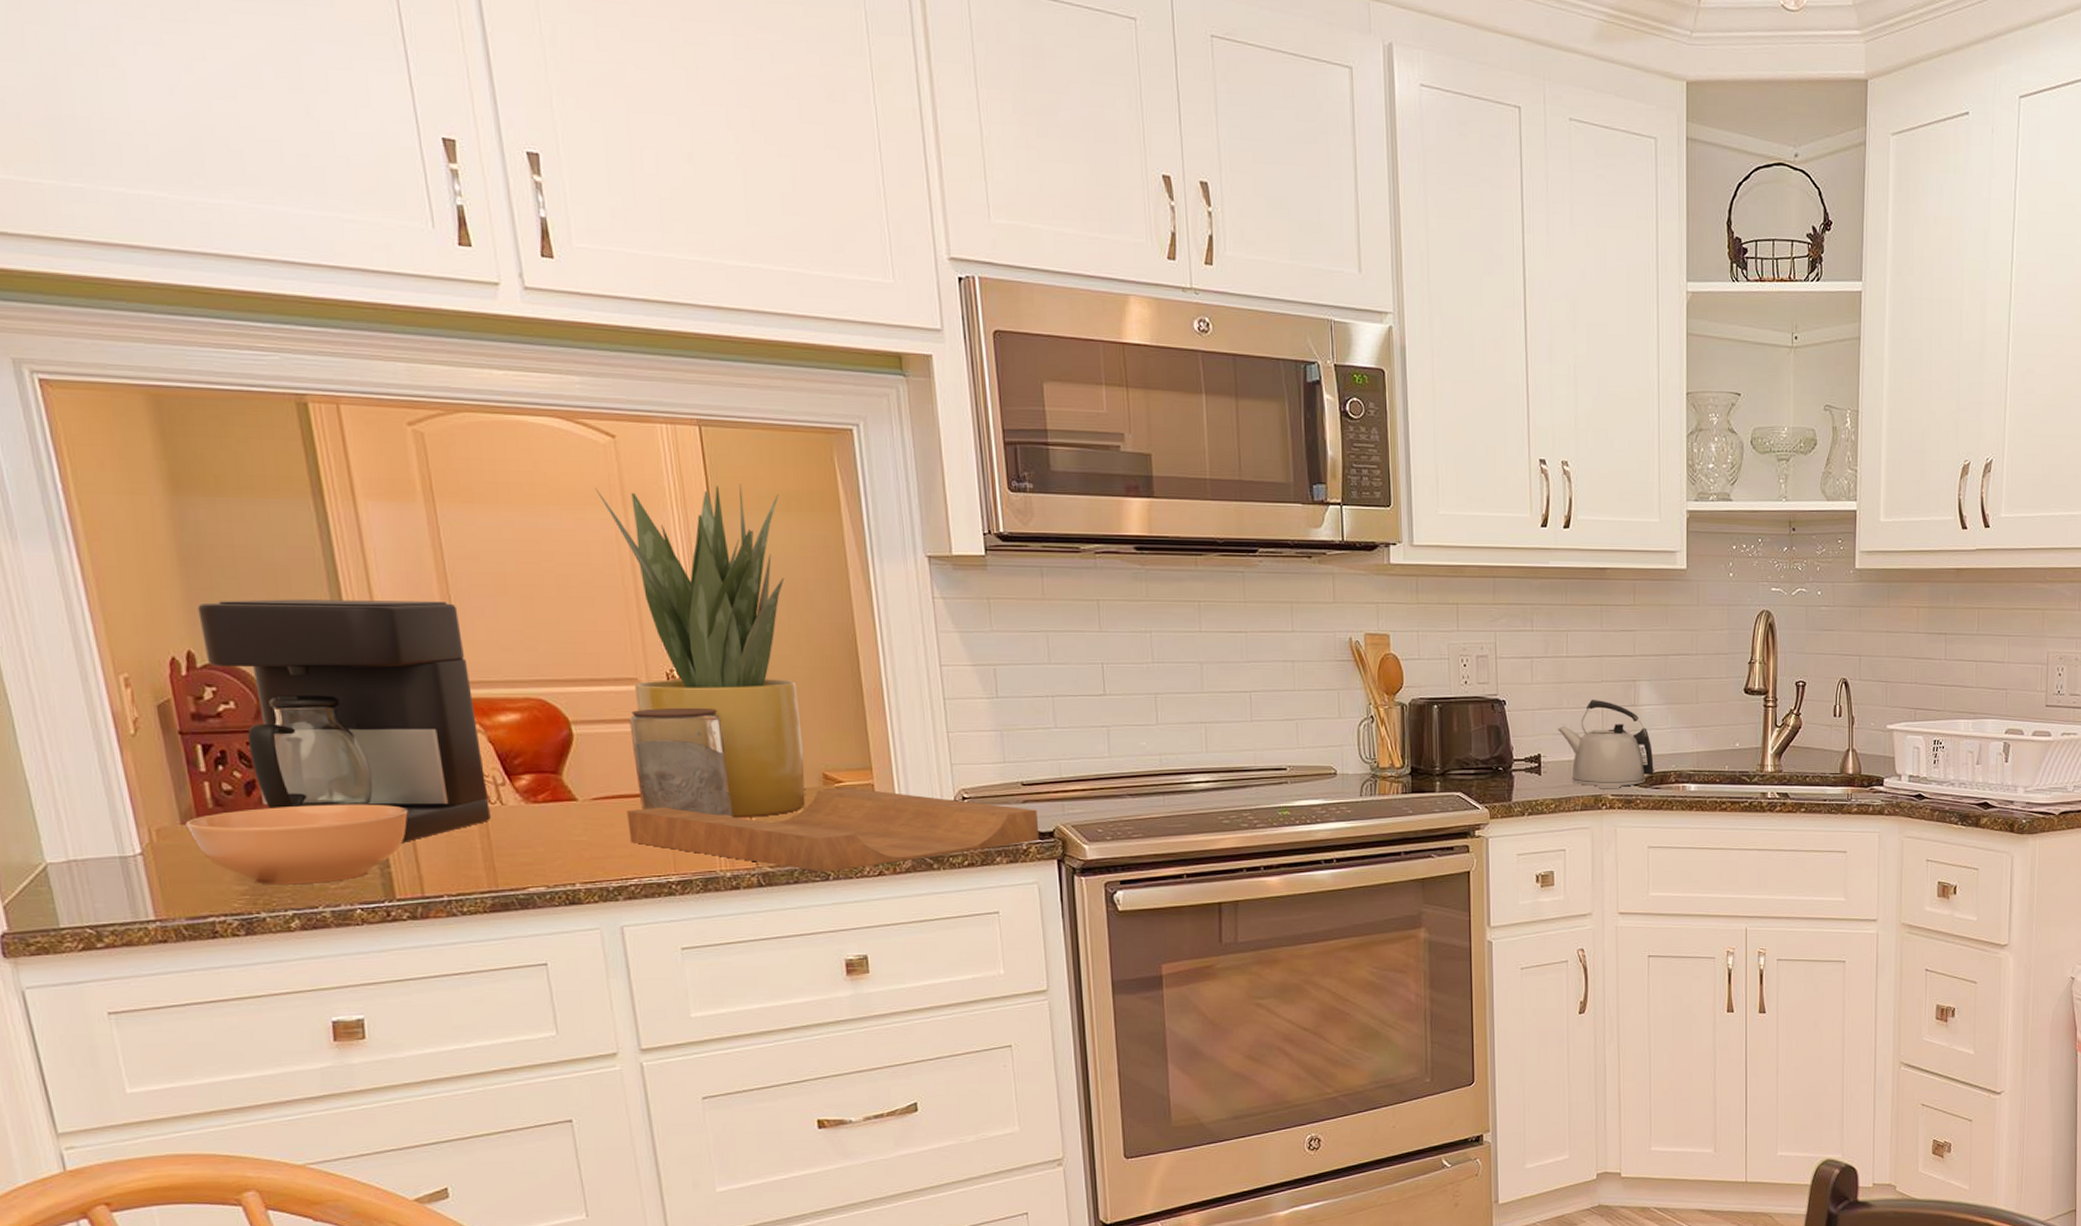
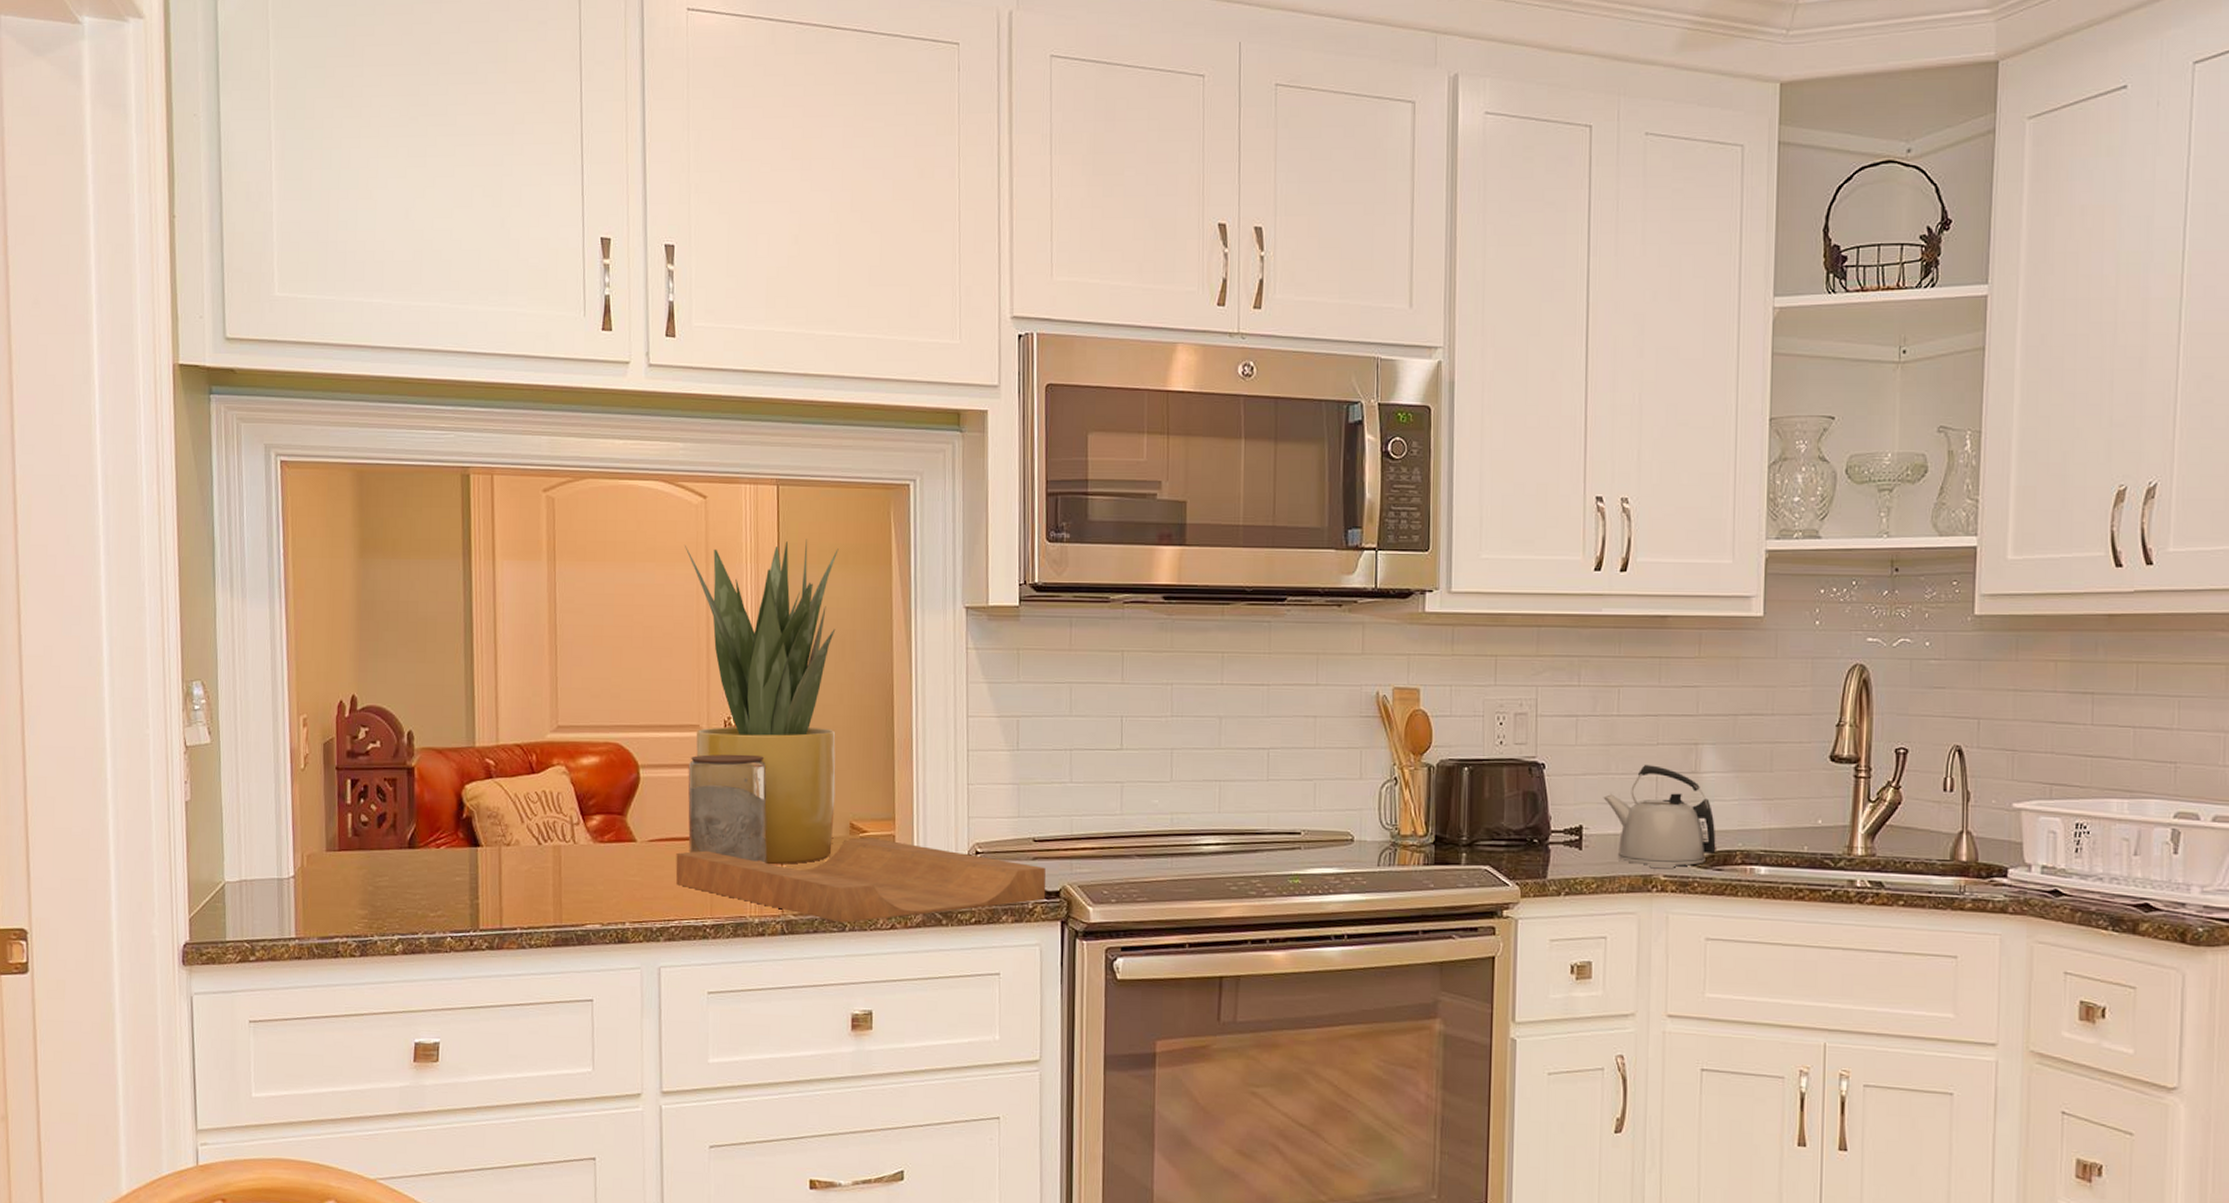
bowl: present [186,804,409,885] -> none [330,837,500,912]
coffee maker: present [197,599,491,842] -> none [364,649,565,876]

